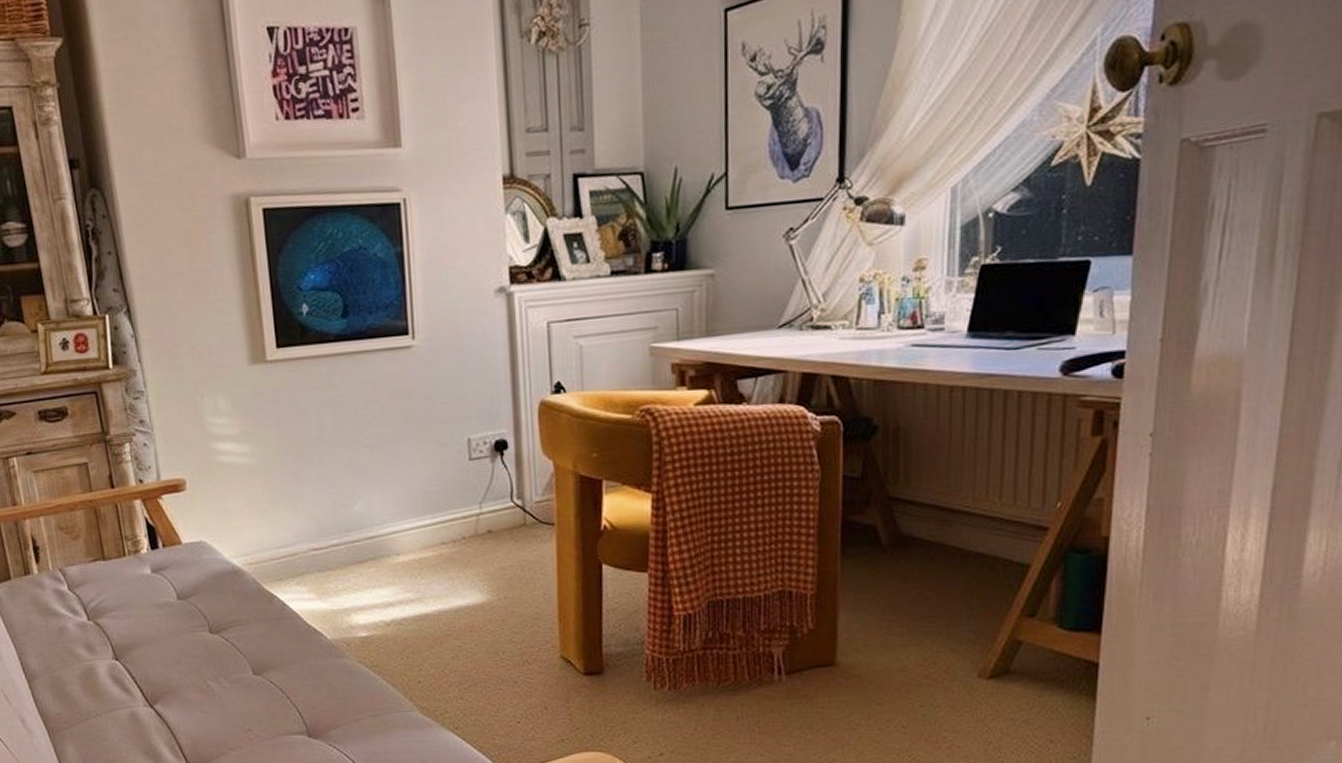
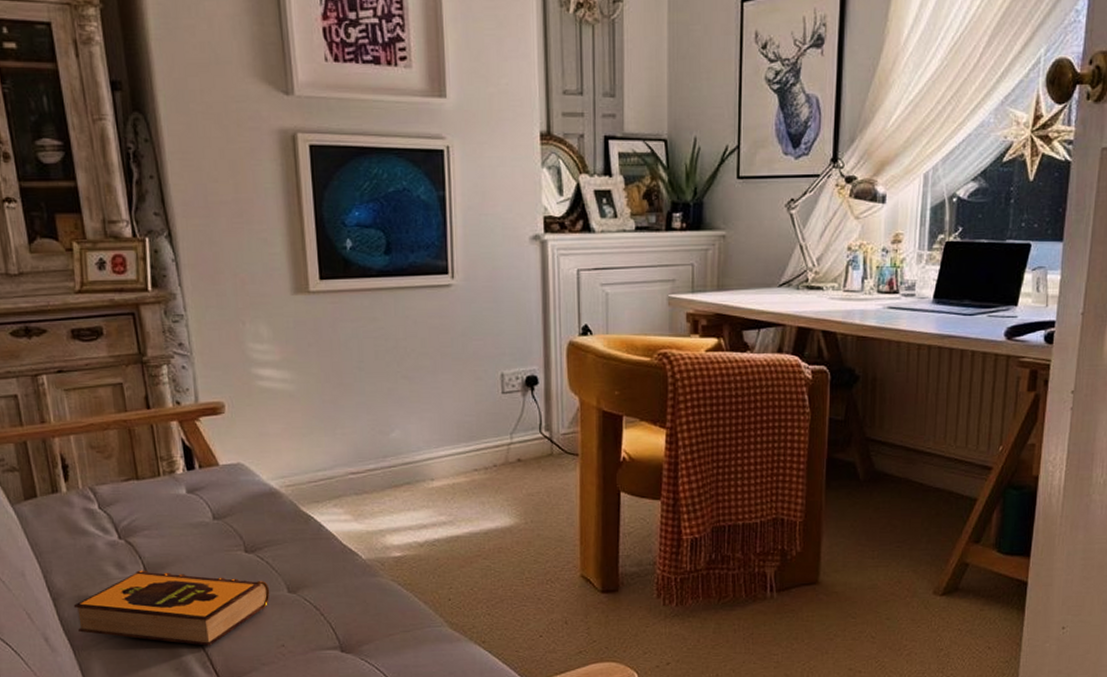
hardback book: none [47,651,236,729] -> present [73,570,270,646]

